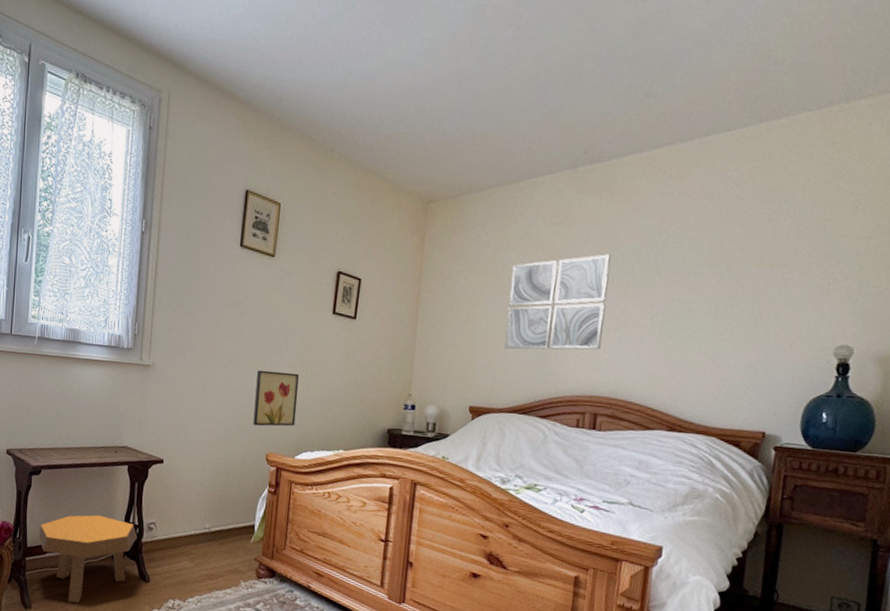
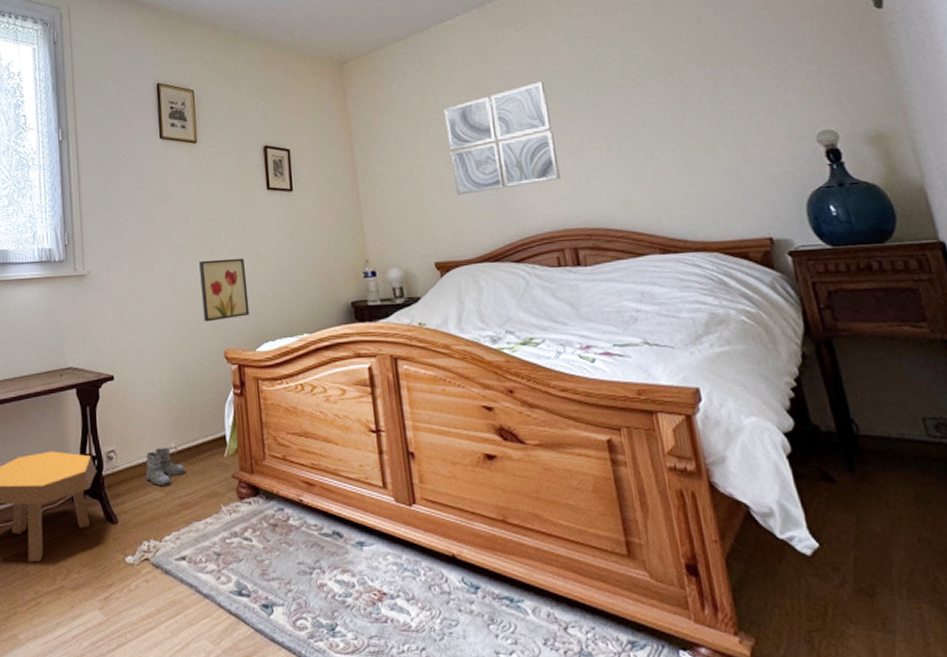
boots: none [177,526,215,558] -> present [144,448,185,486]

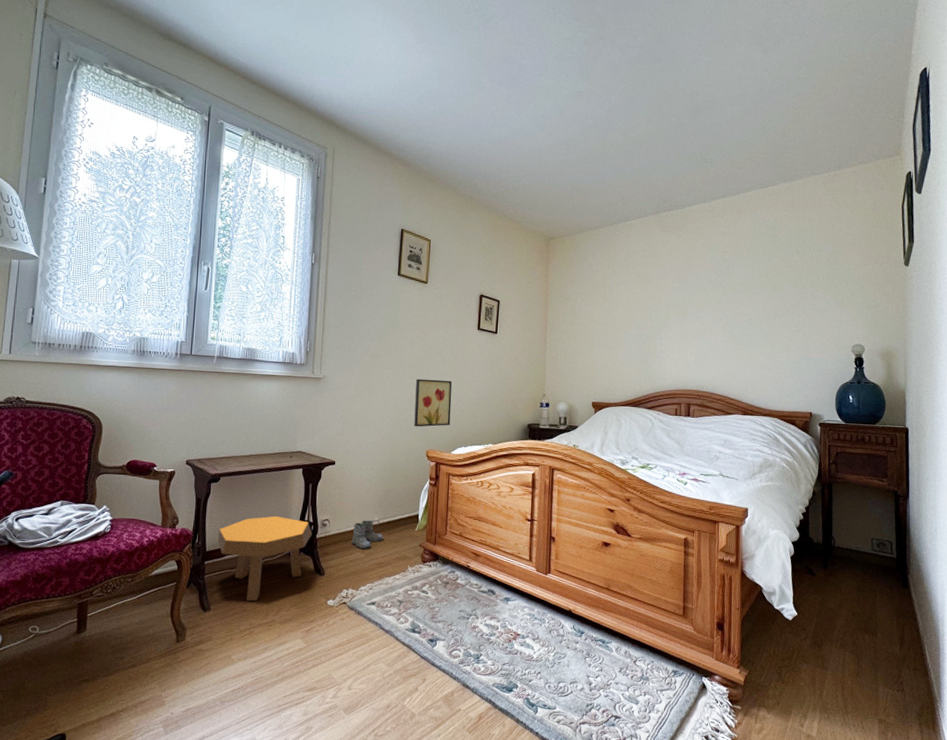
wall art: present [443,81,561,196] -> none [615,279,690,355]

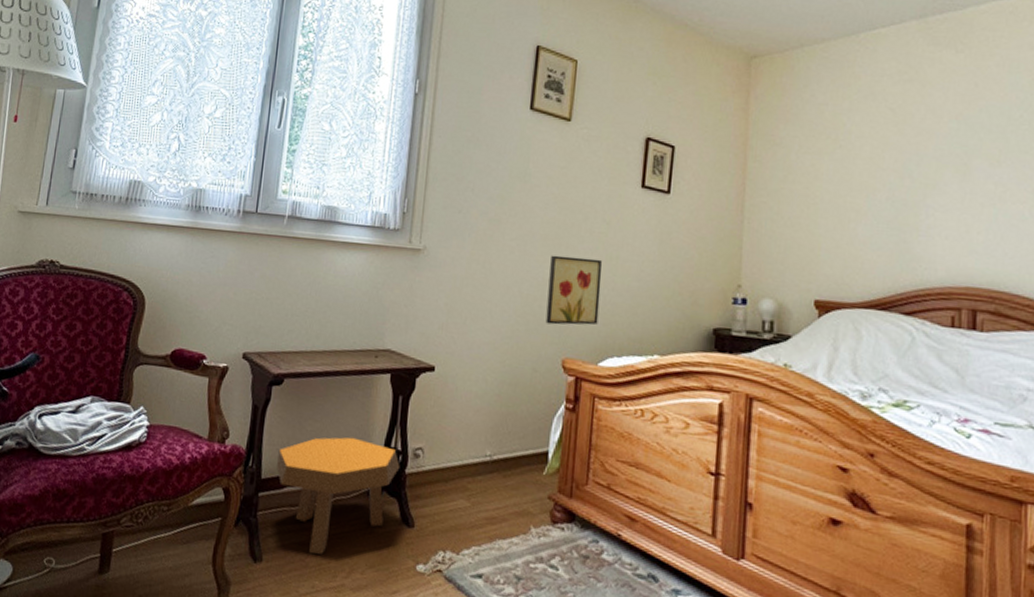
boots: present [349,520,383,549] -> none [450,453,497,496]

